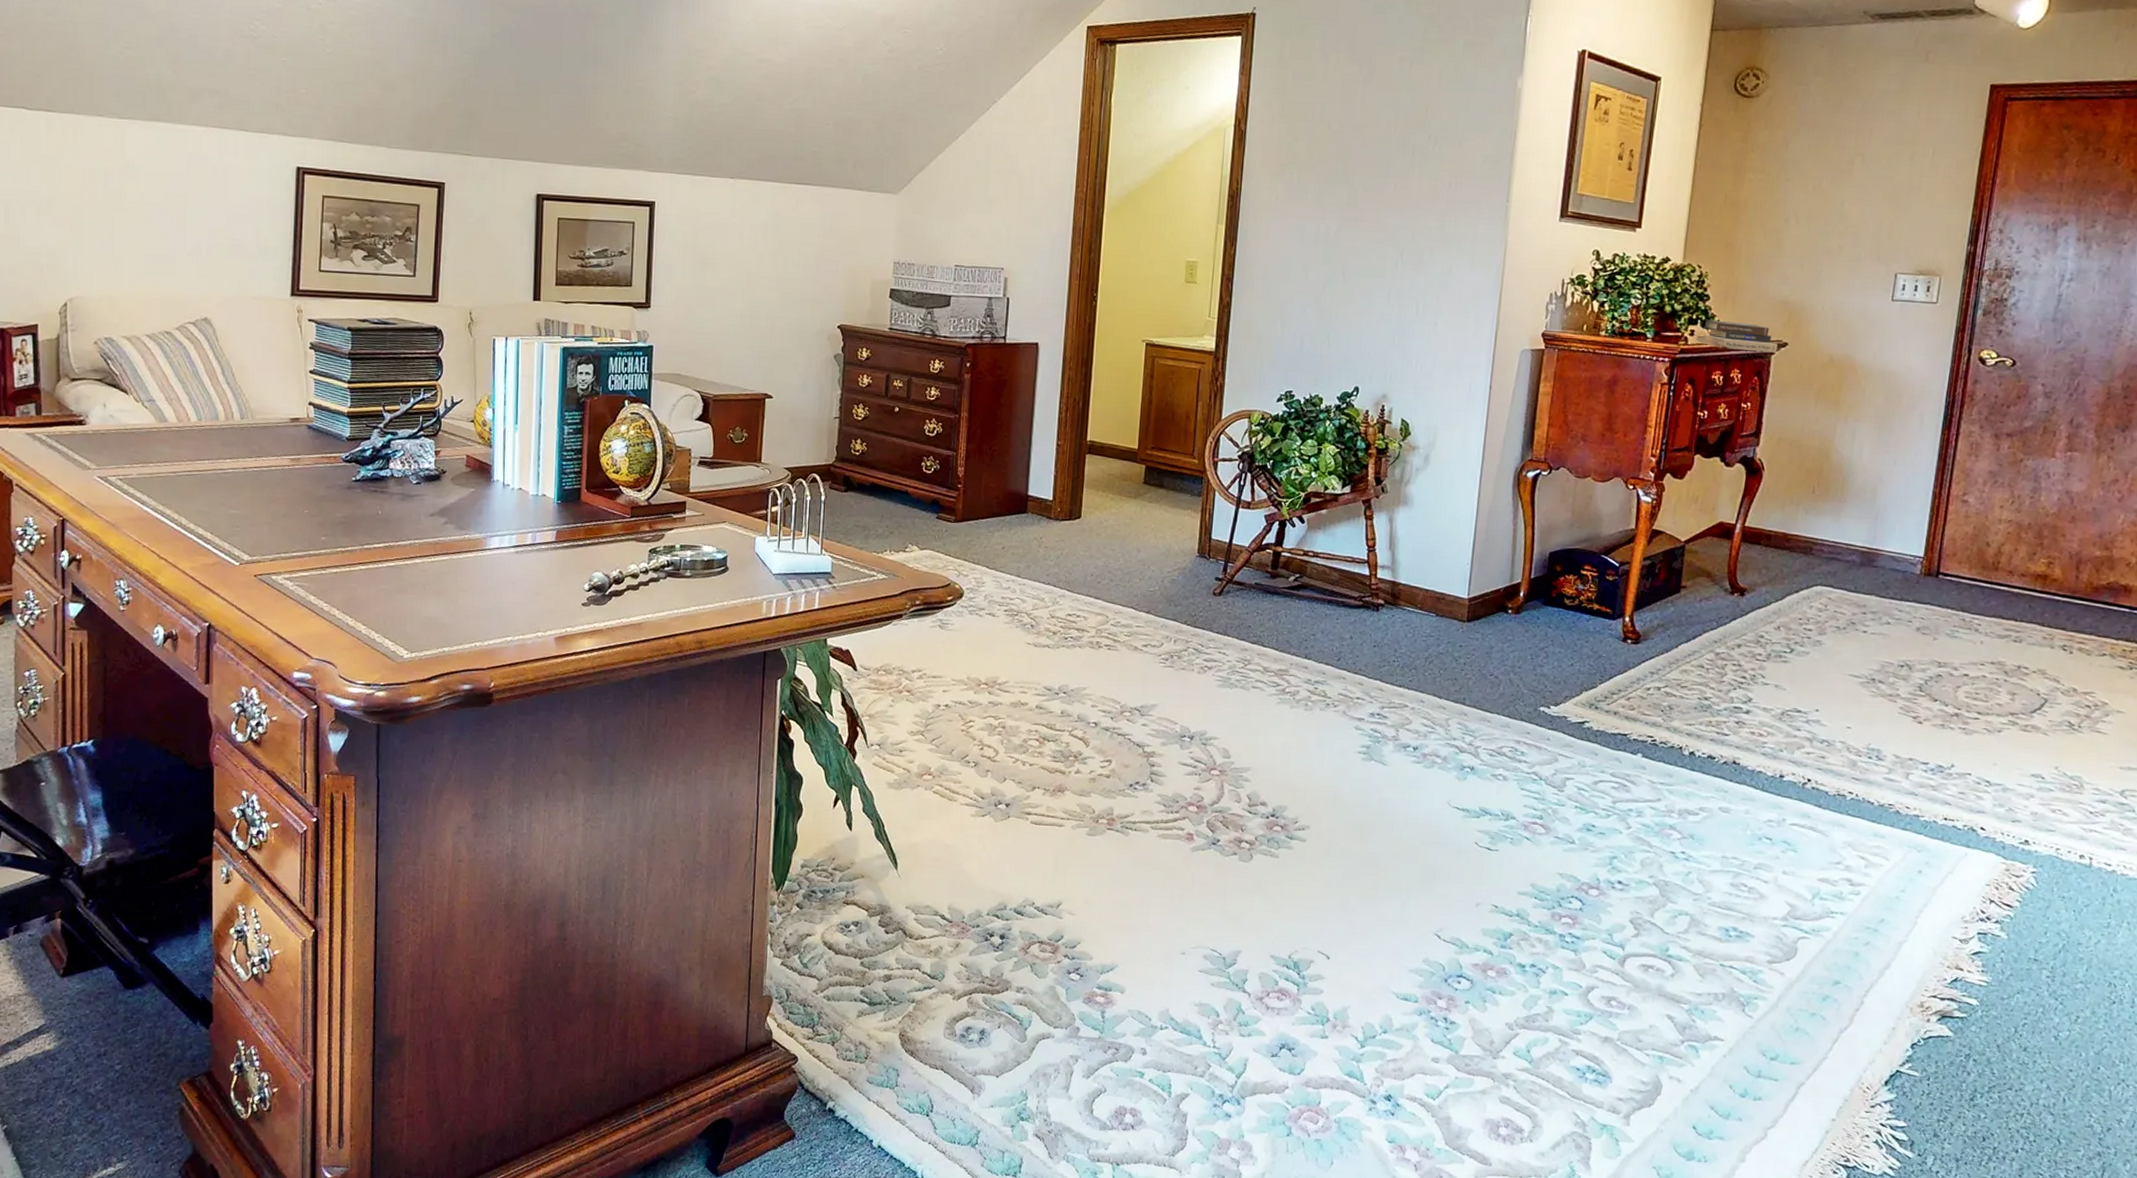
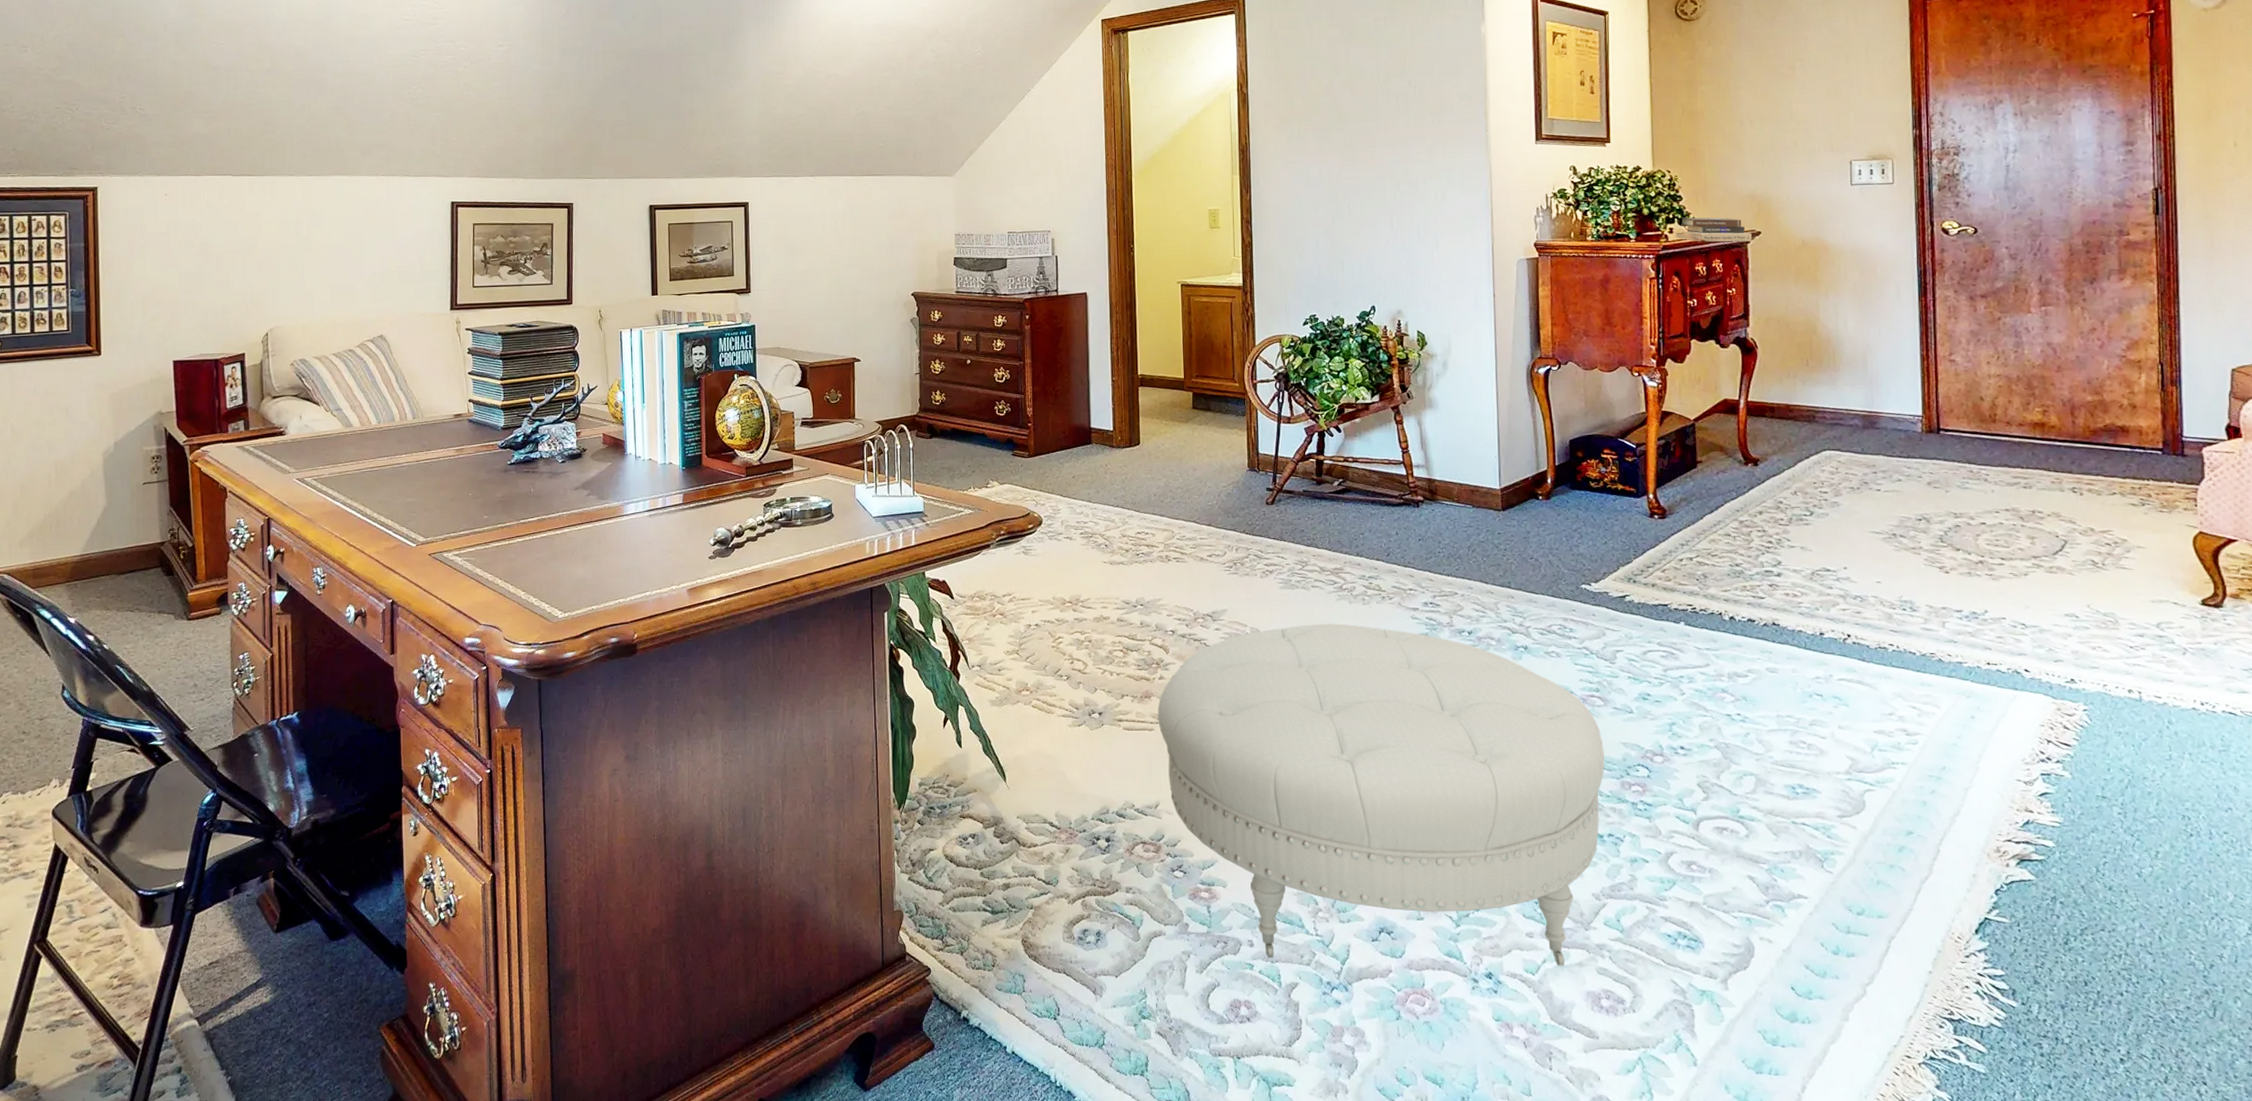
ottoman: none [1069,727,1539,1093] -> present [1157,623,1605,966]

